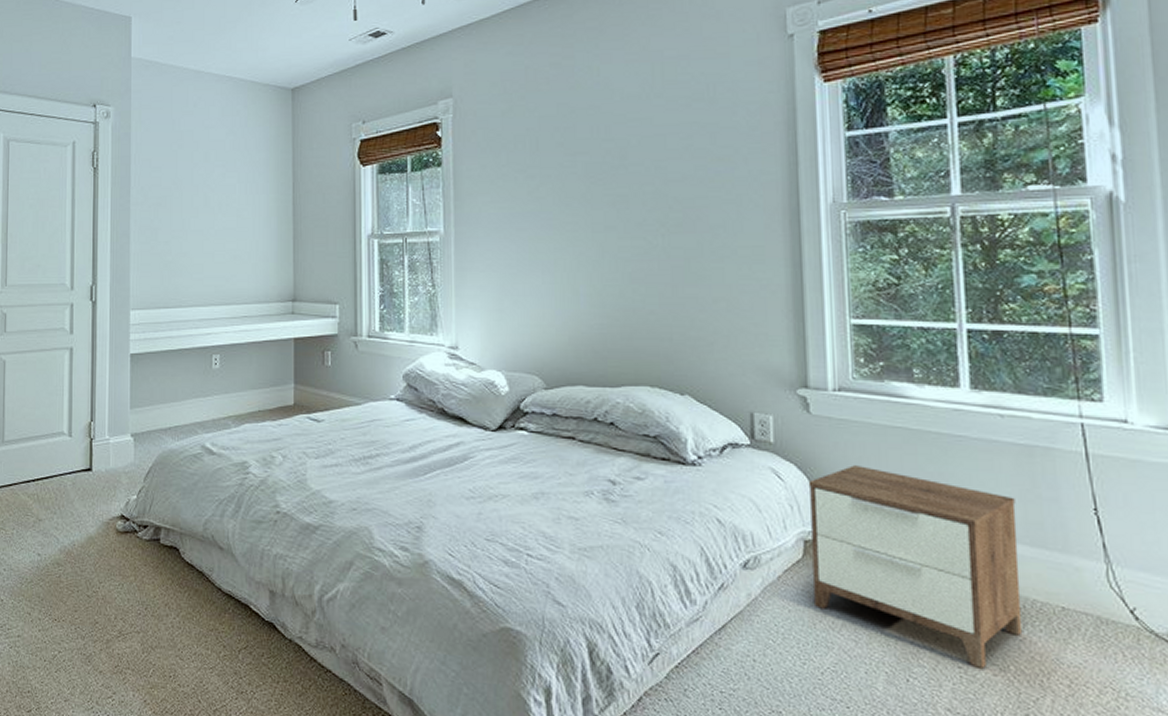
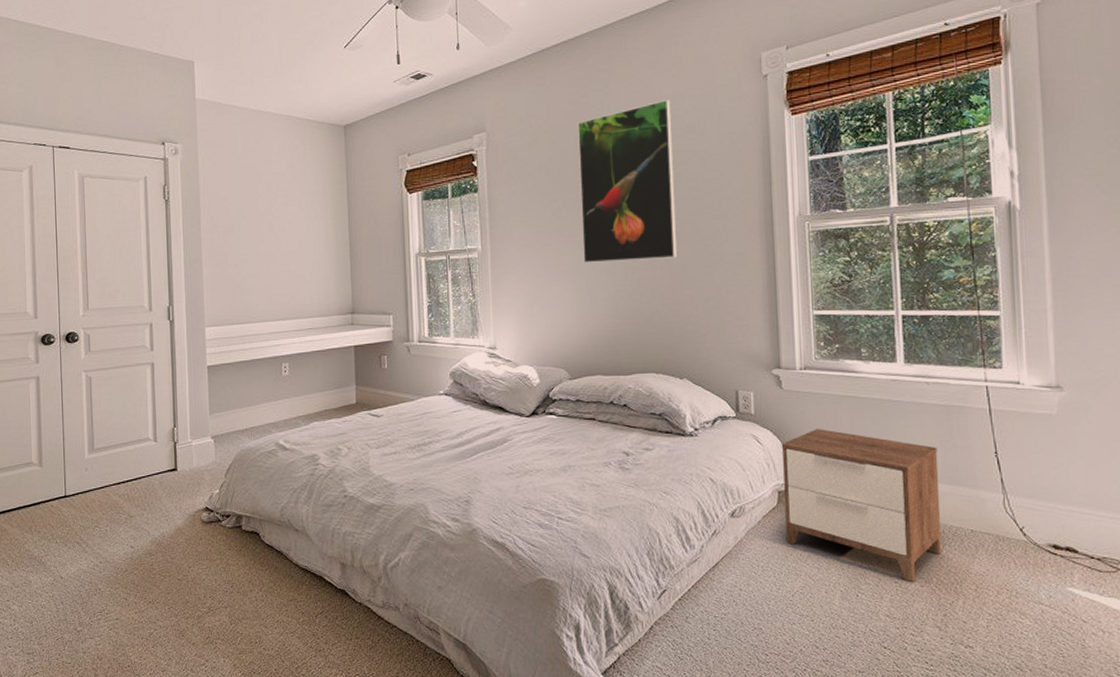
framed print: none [561,63,680,252] -> present [577,100,678,263]

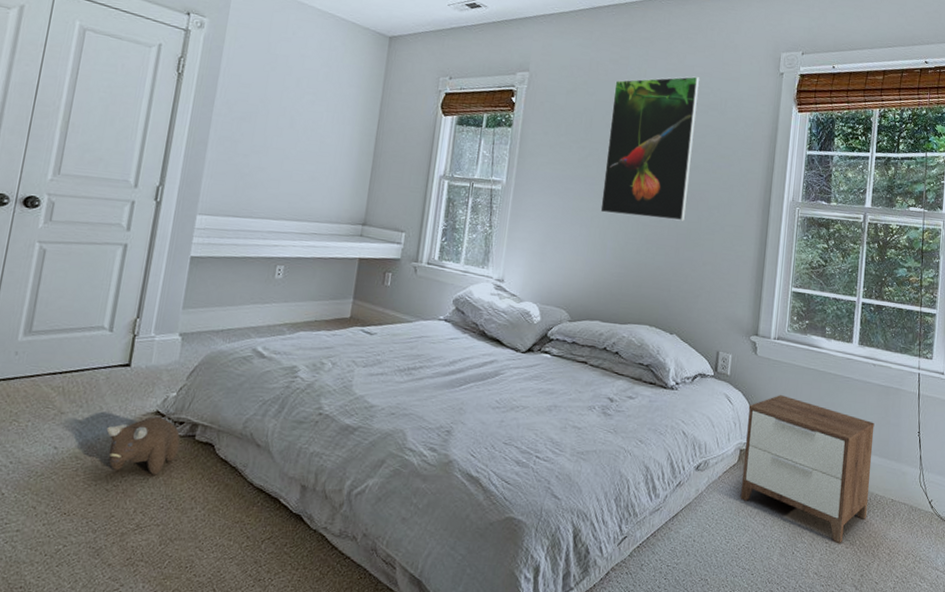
plush toy: none [168,511,231,564] -> present [106,416,180,475]

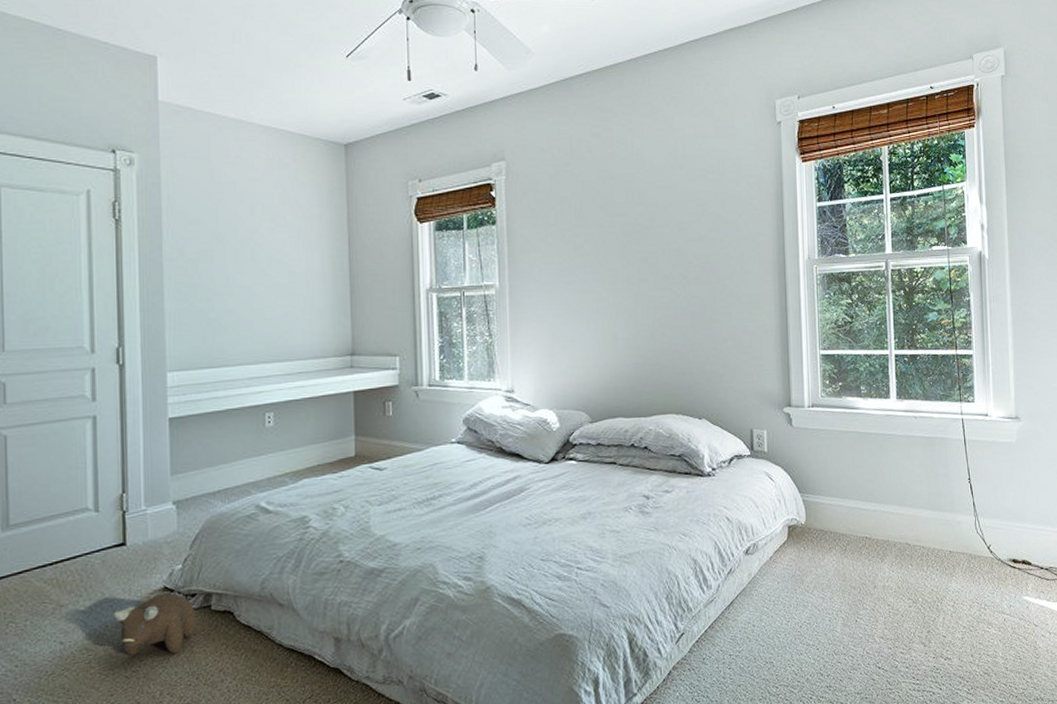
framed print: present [600,76,700,221] -> none [601,139,698,302]
nightstand: present [741,395,875,543] -> none [791,463,927,604]

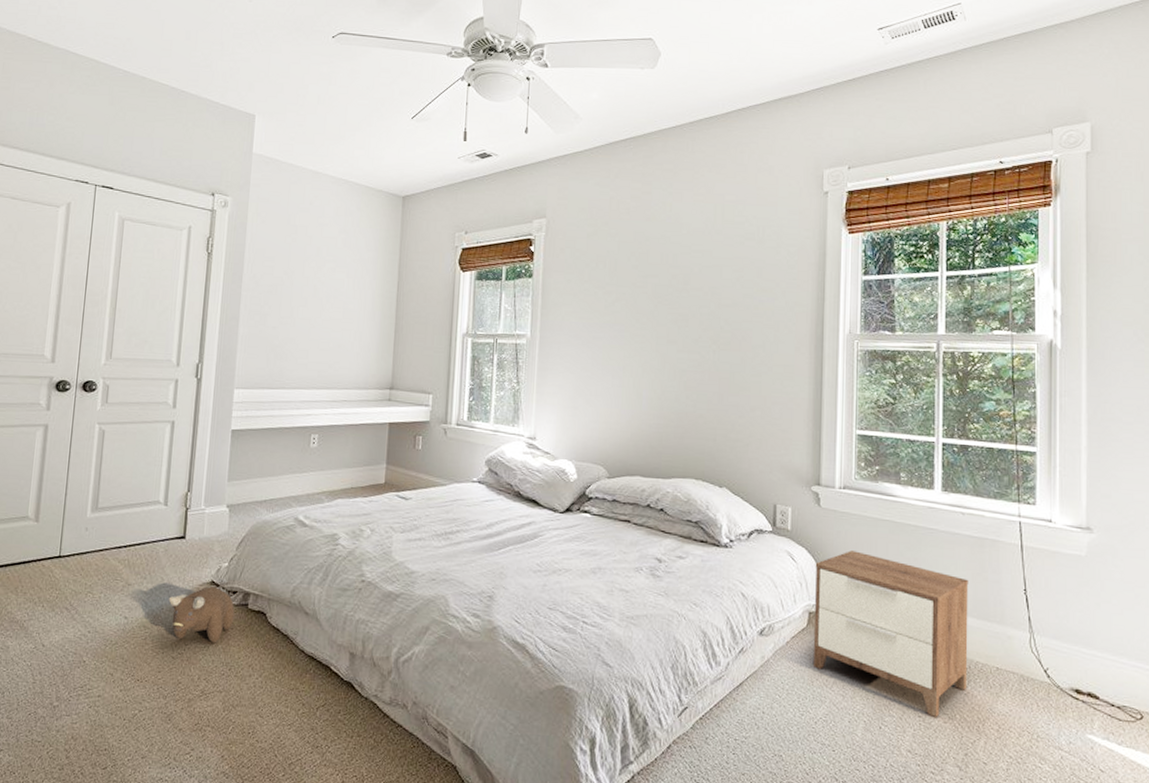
nightstand: none [791,463,927,604] -> present [814,551,969,717]

